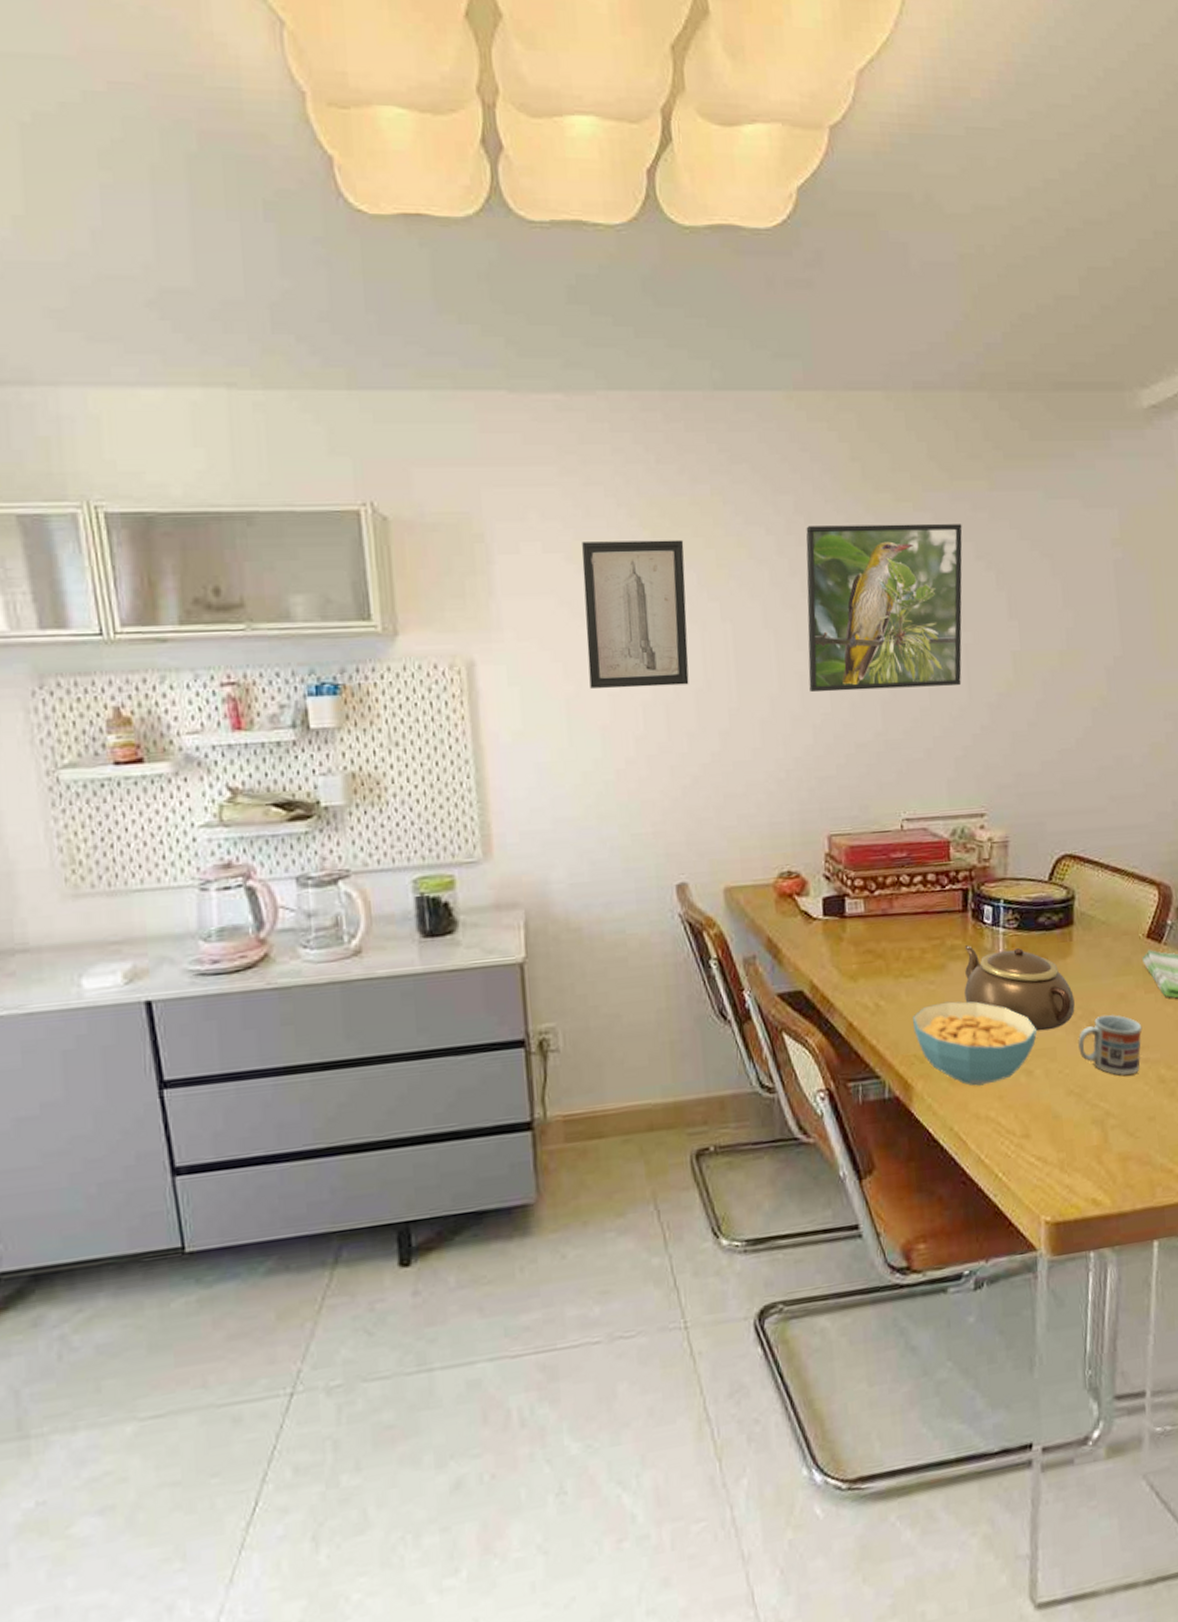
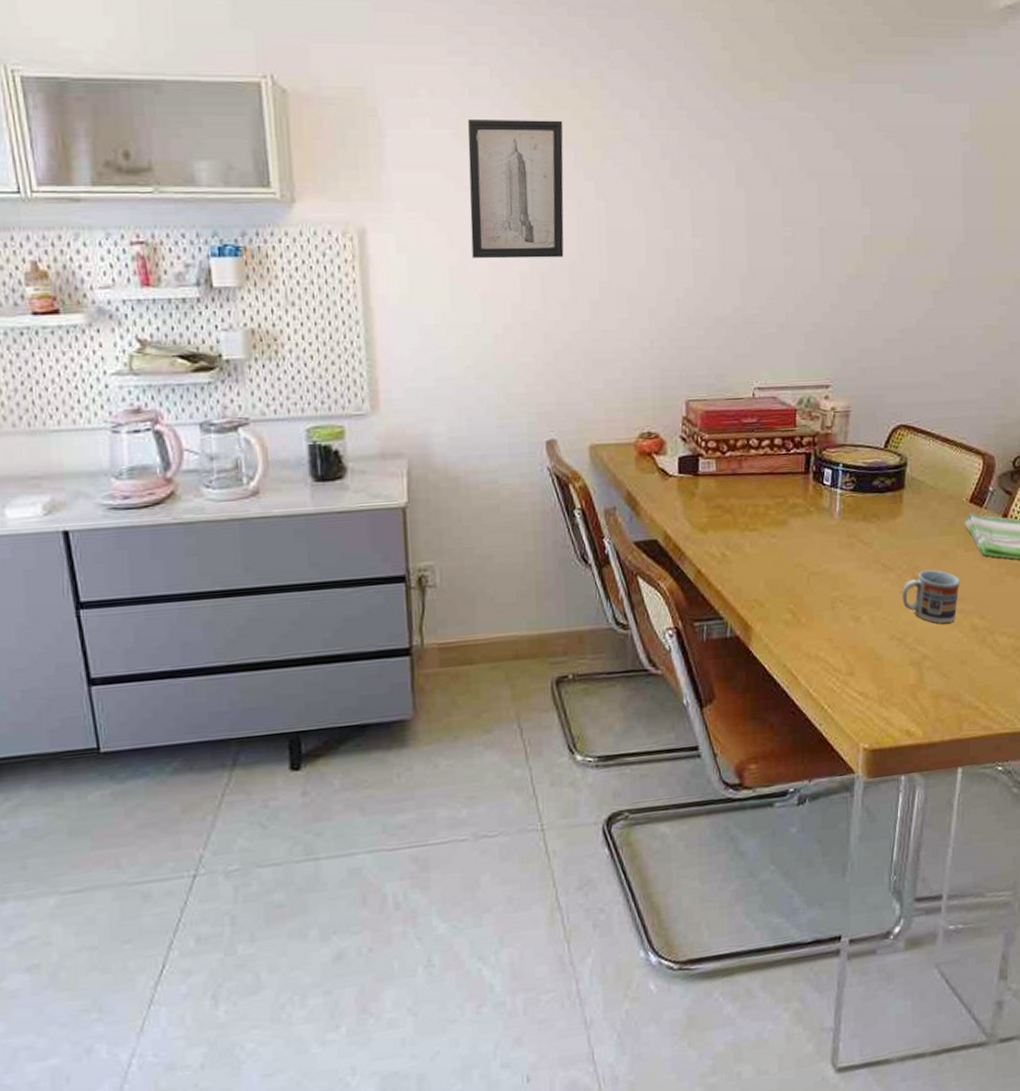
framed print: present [806,523,963,693] -> none [674,111,823,269]
cereal bowl: present [912,1001,1037,1086] -> none [754,553,865,629]
teapot: present [964,945,1075,1032] -> none [802,504,901,583]

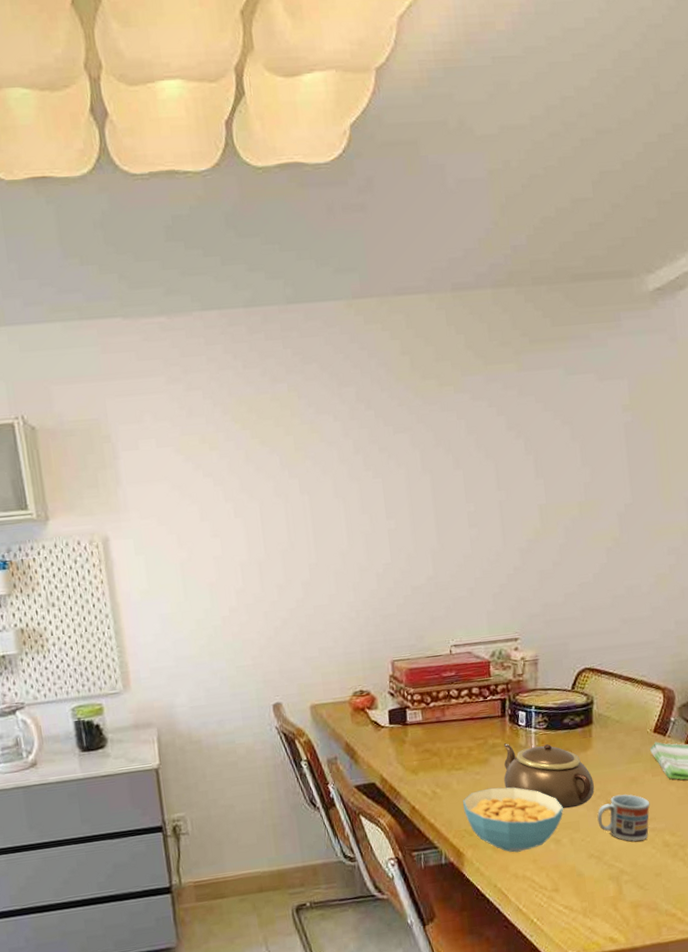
wall art: present [467,119,564,259] -> none [187,430,277,554]
cereal bowl: none [754,553,865,629] -> present [463,787,563,853]
teapot: none [802,504,901,583] -> present [503,743,594,809]

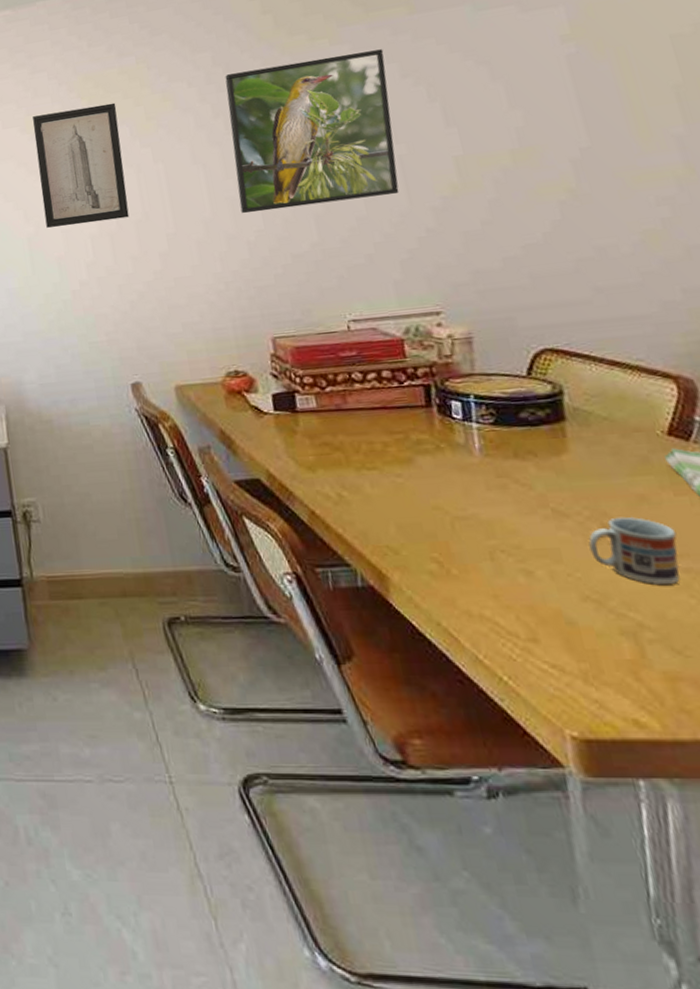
wall art: none [187,430,277,554] -> present [33,102,130,228]
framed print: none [366,401,497,547] -> present [225,49,400,213]
cereal bowl: present [463,787,563,853] -> none [381,495,533,582]
teapot: present [503,743,594,809] -> none [432,440,580,530]

